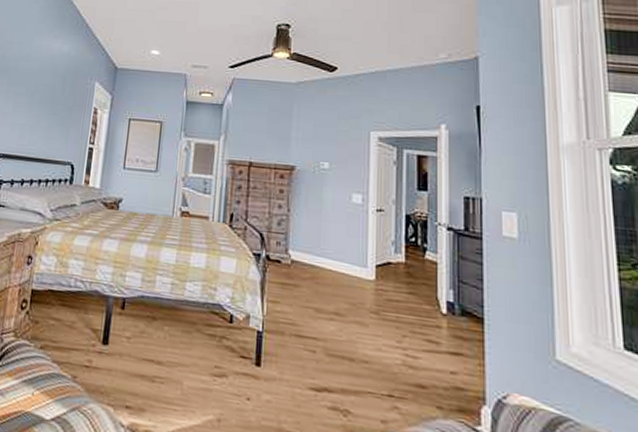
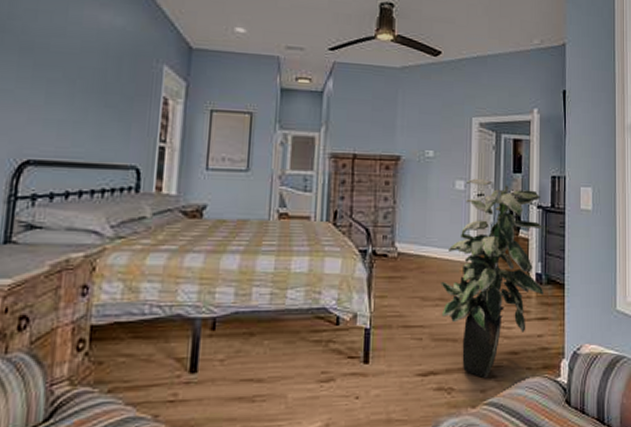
indoor plant: none [336,192,458,409] -> present [441,178,544,379]

